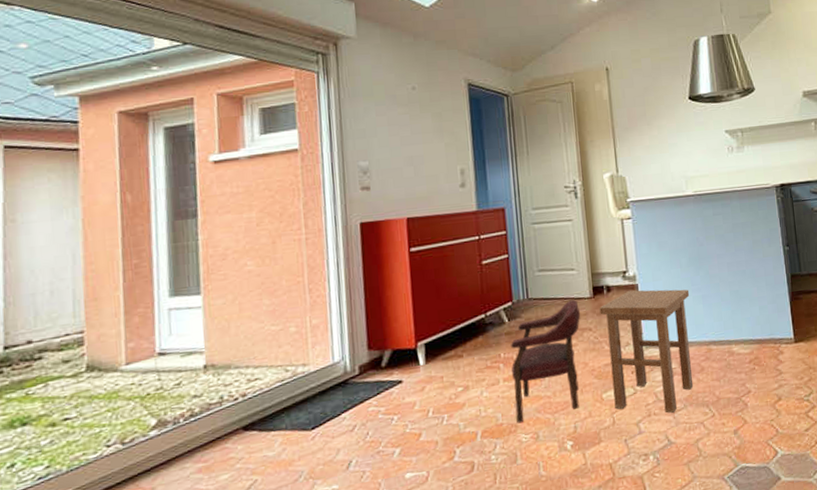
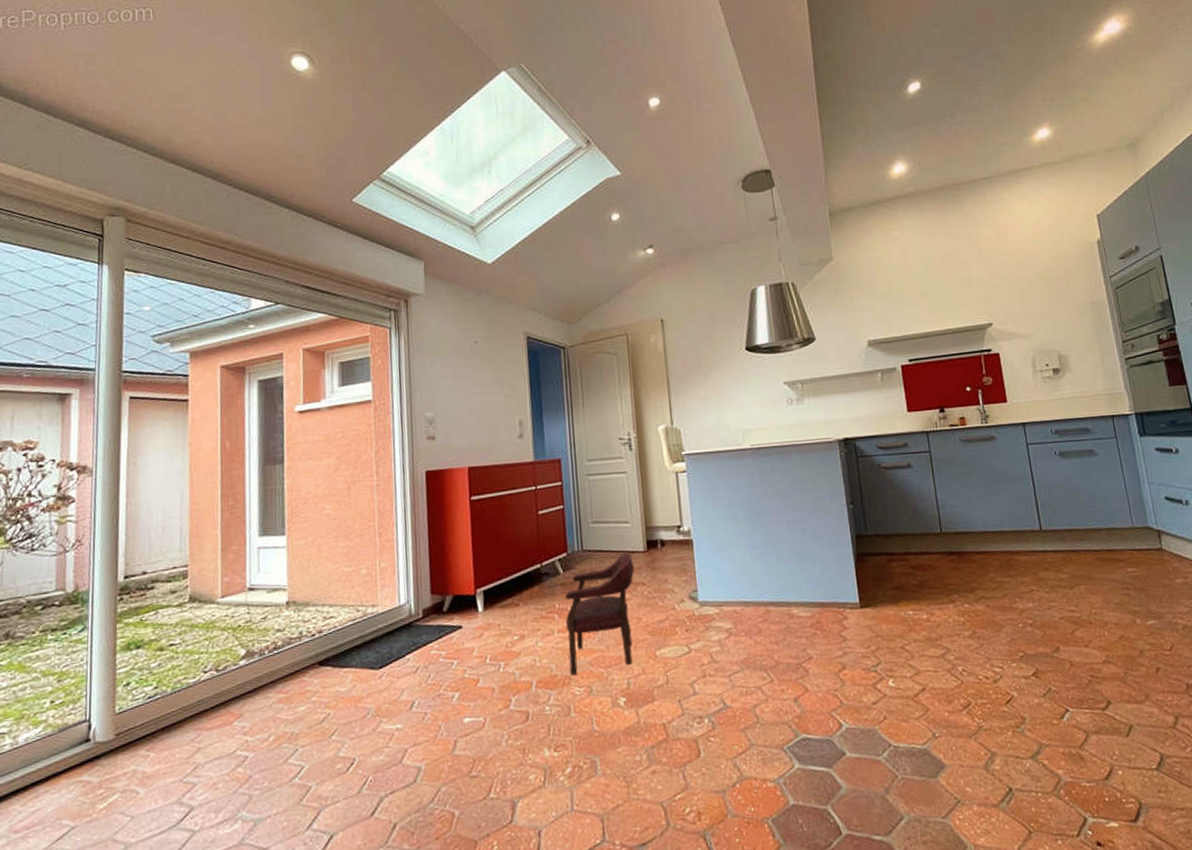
stool: present [599,289,694,414] -> none [653,545,751,676]

